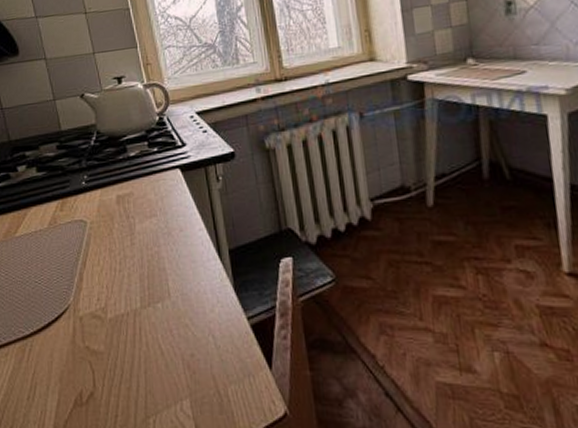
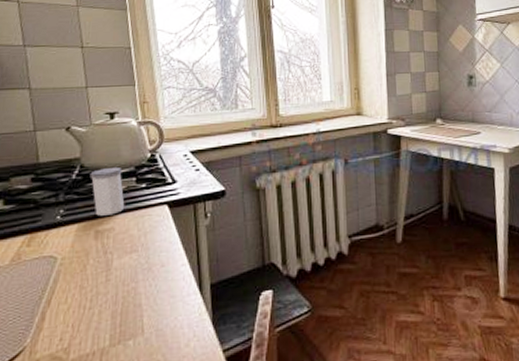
salt shaker: none [106,132,140,181] -> present [90,168,125,216]

